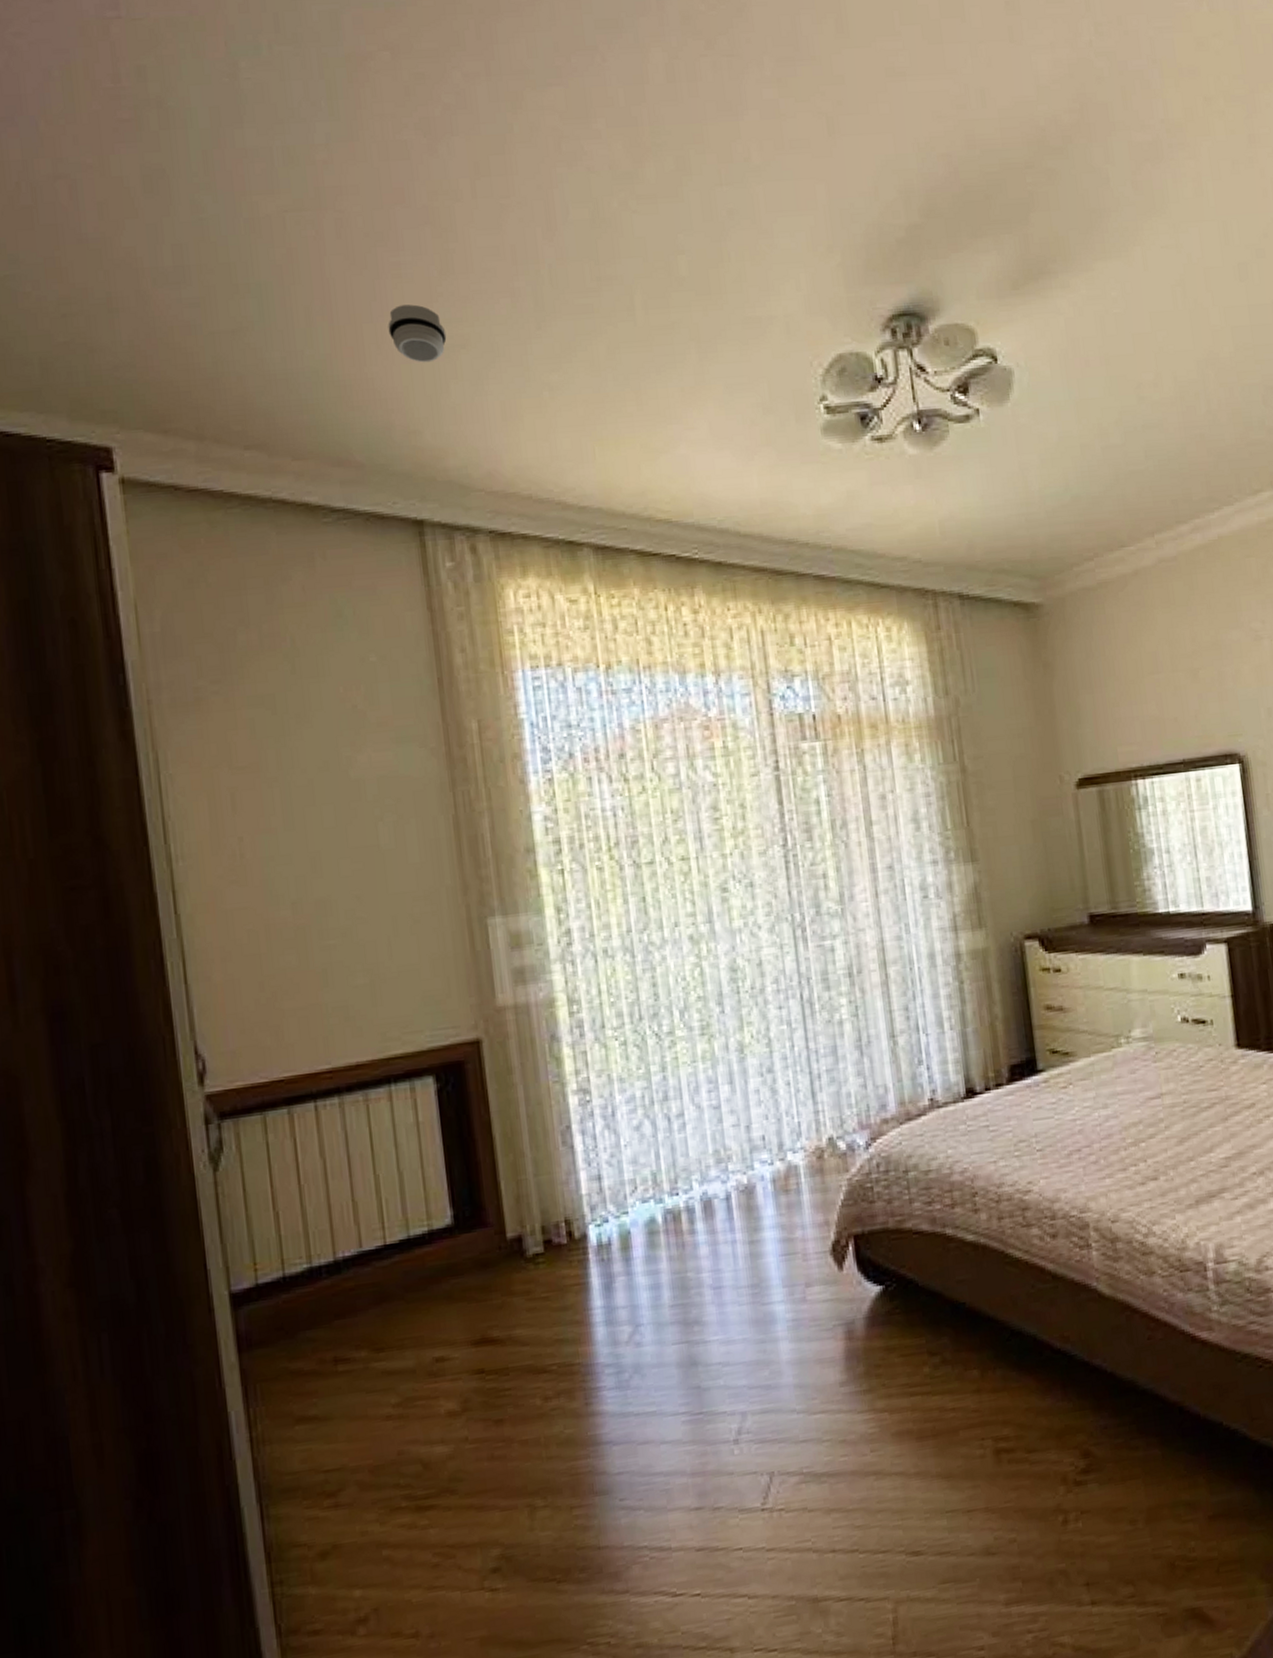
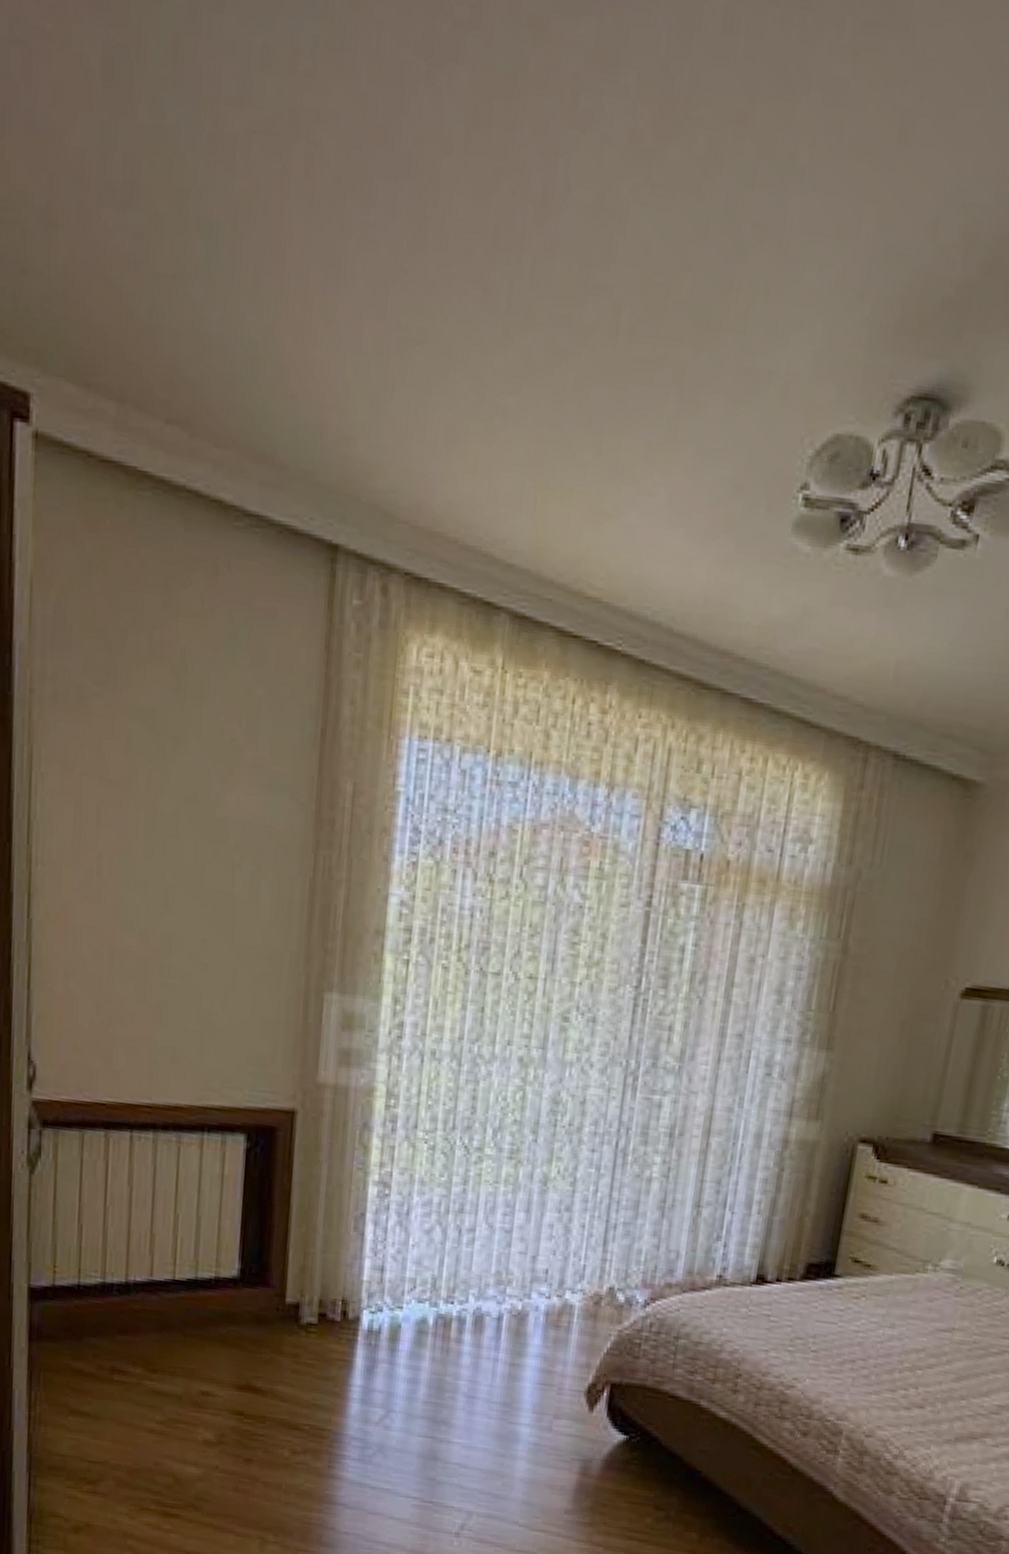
smoke detector: present [388,304,447,363] -> none [341,277,404,356]

